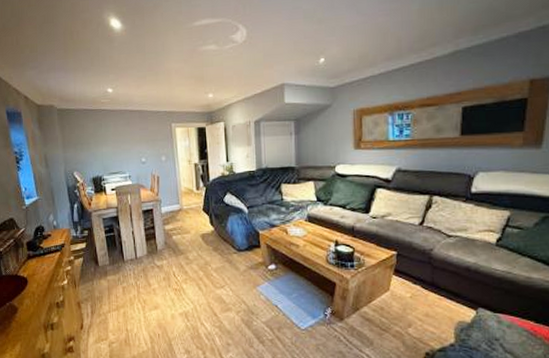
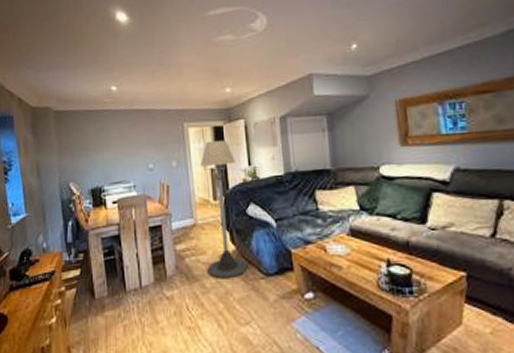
floor lamp: none [186,139,224,253] -> present [201,140,248,279]

